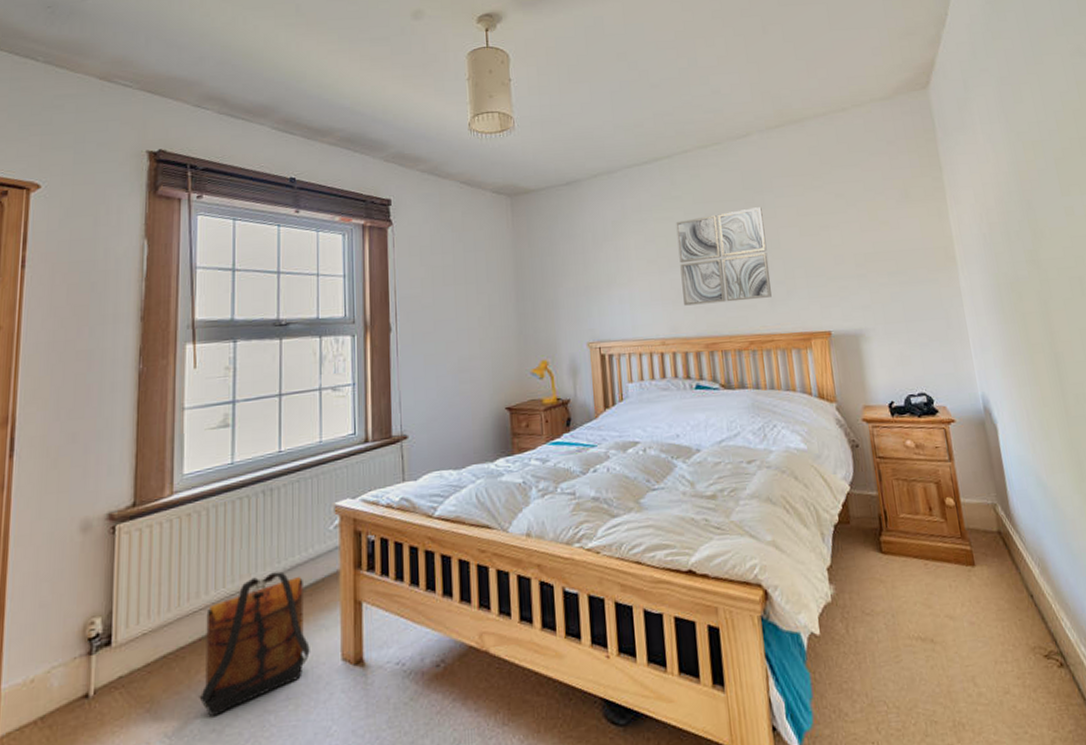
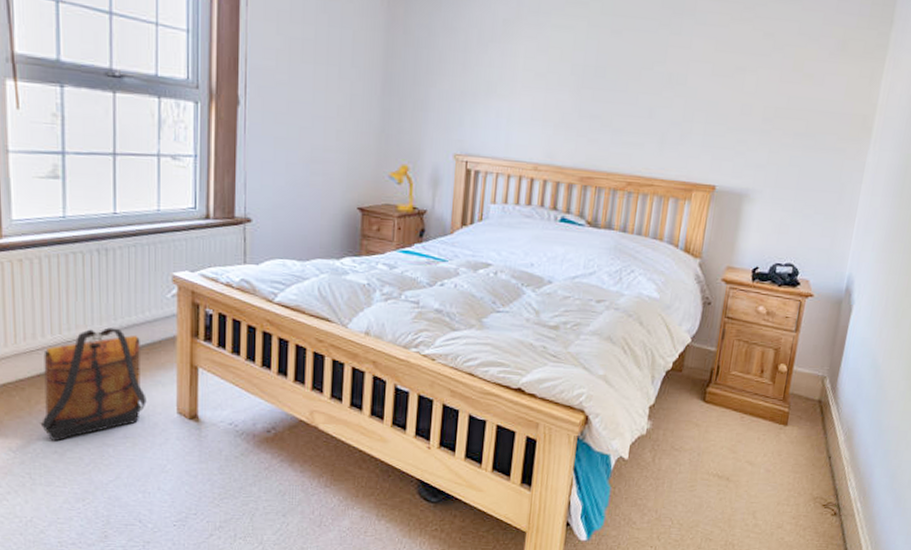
wall art: present [676,207,772,306] -> none [566,31,677,138]

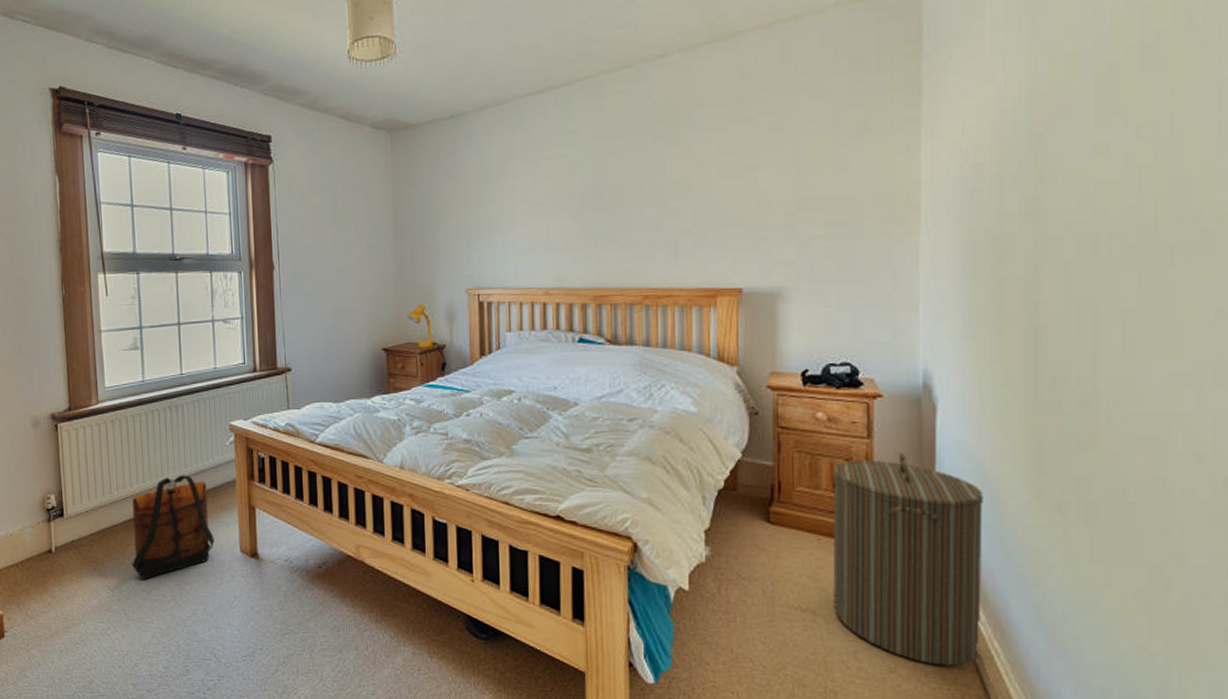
laundry hamper: none [743,346,873,522] -> present [833,453,983,667]

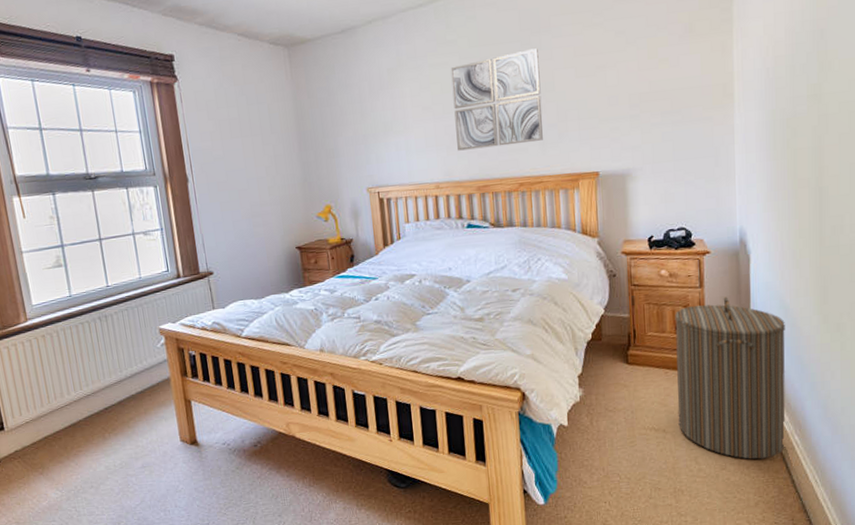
backpack: present [131,475,215,581] -> none [71,378,155,478]
wall art: none [570,143,676,254] -> present [450,48,543,151]

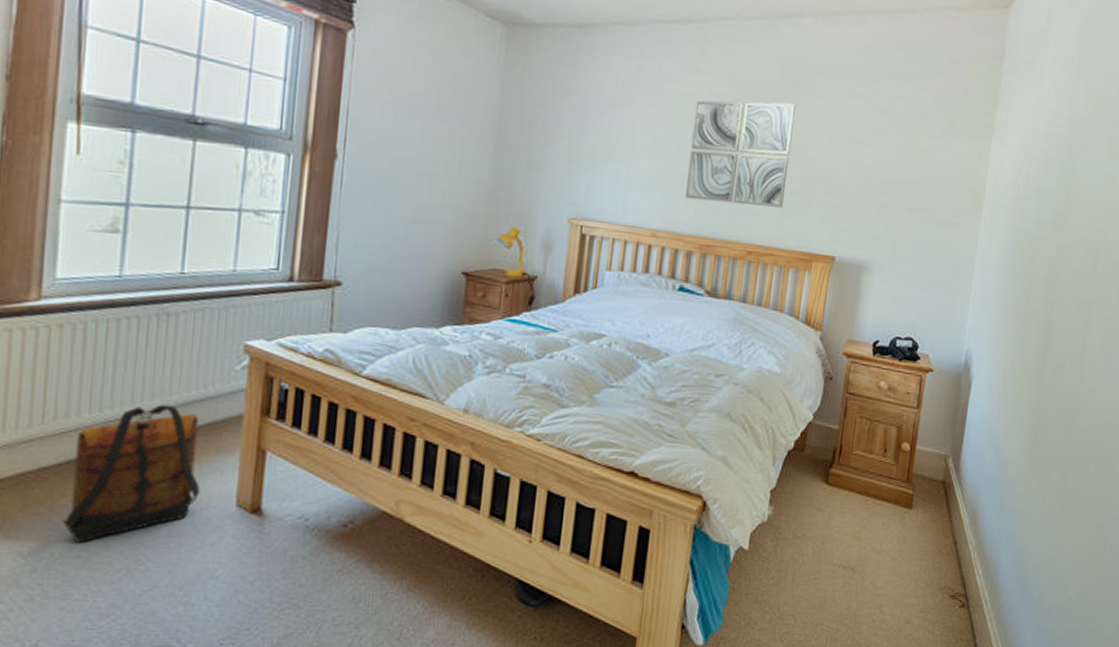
backpack: none [71,378,155,478] -> present [62,404,200,544]
laundry hamper: present [675,297,785,460] -> none [869,423,995,615]

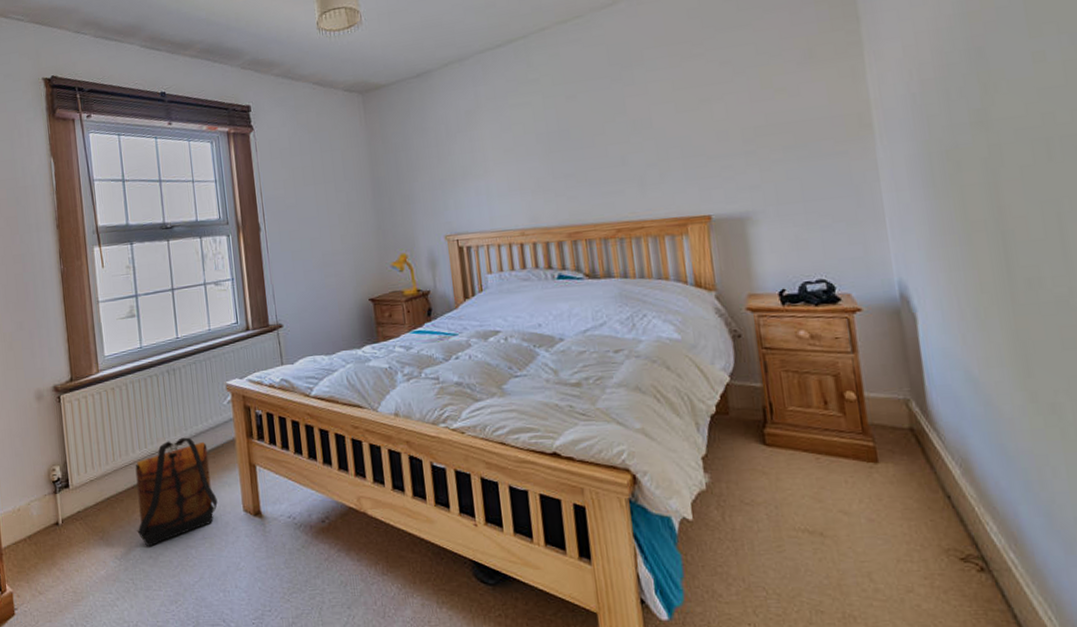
wall art: present [685,100,796,208] -> none [533,83,642,195]

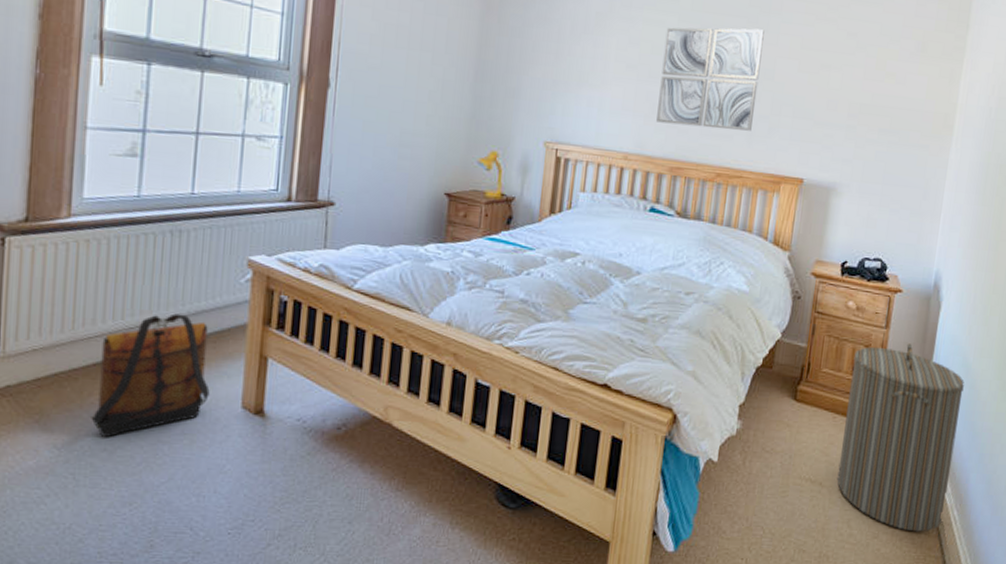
wall art: none [533,83,642,195] -> present [656,27,765,131]
laundry hamper: none [822,365,997,582] -> present [837,343,965,532]

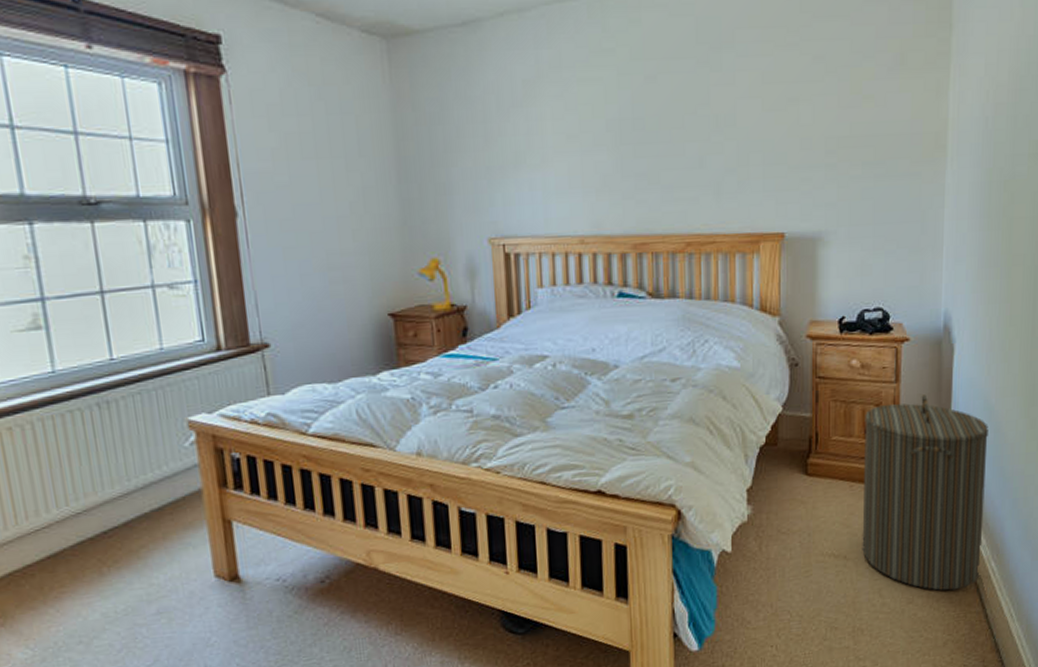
backpack: present [91,313,210,438] -> none [51,490,178,631]
wall art: present [656,27,765,131] -> none [605,69,719,196]

